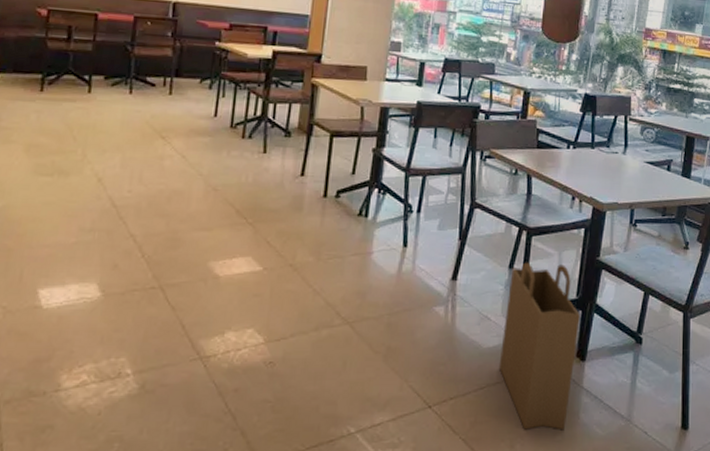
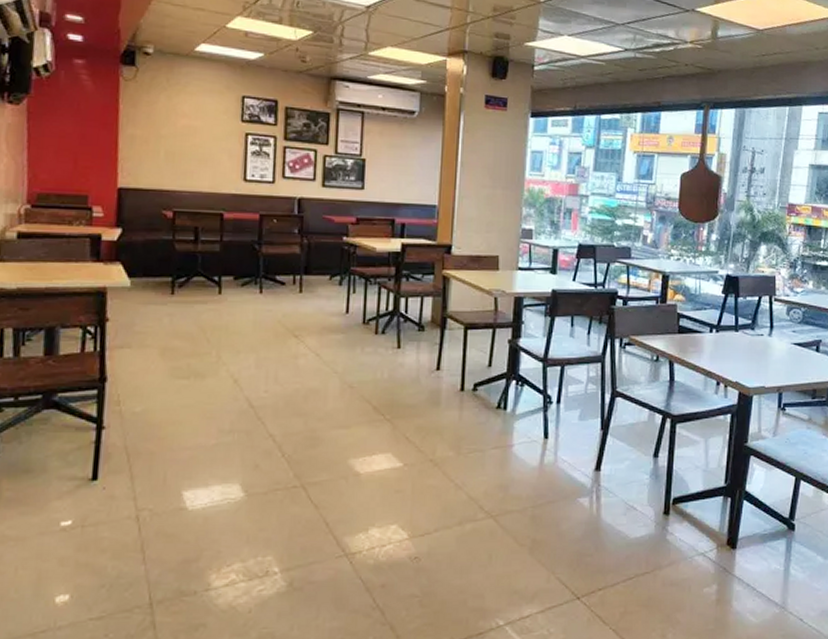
shopping bag: present [498,262,580,431] -> none [647,450,729,619]

